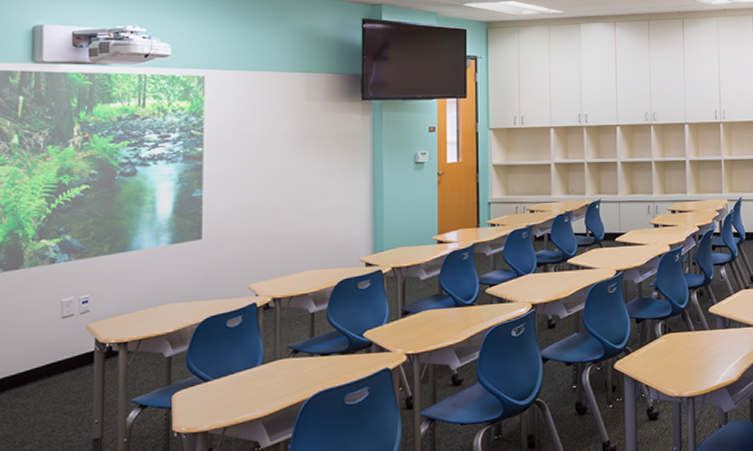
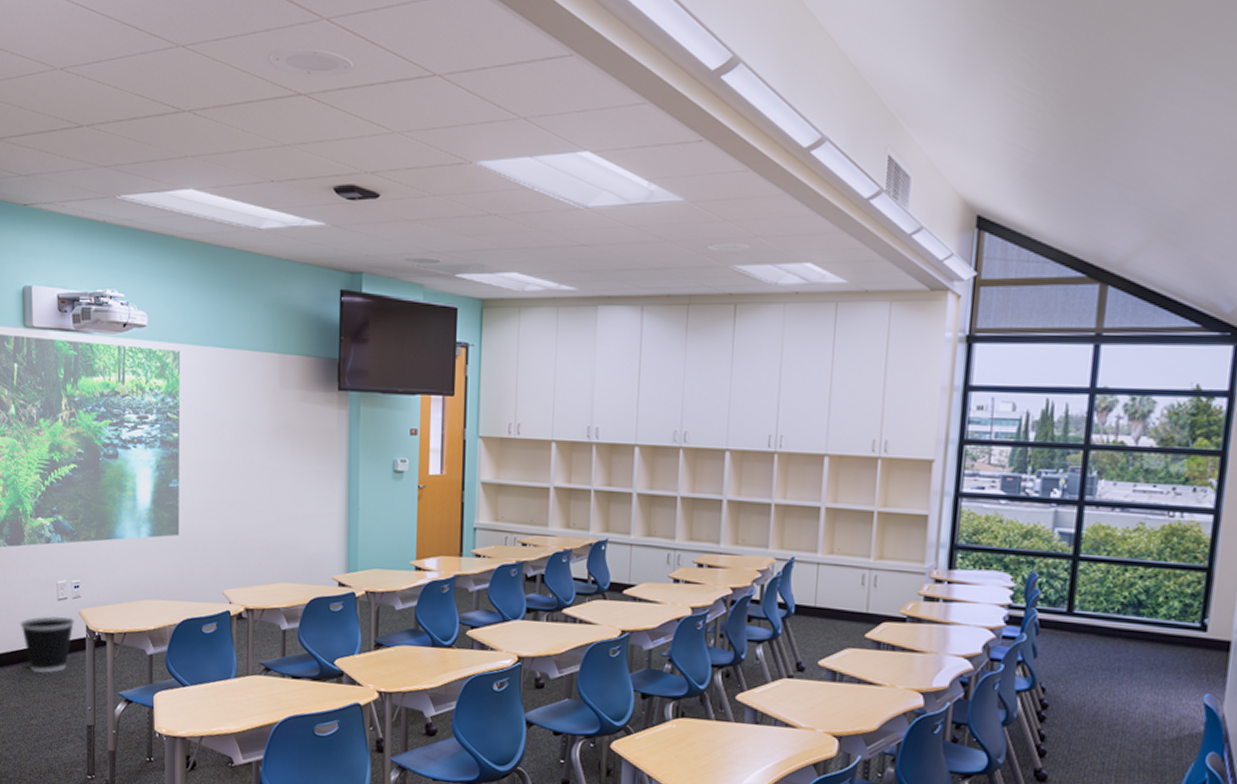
wastebasket: none [14,333,82,396] -> present [20,616,75,674]

